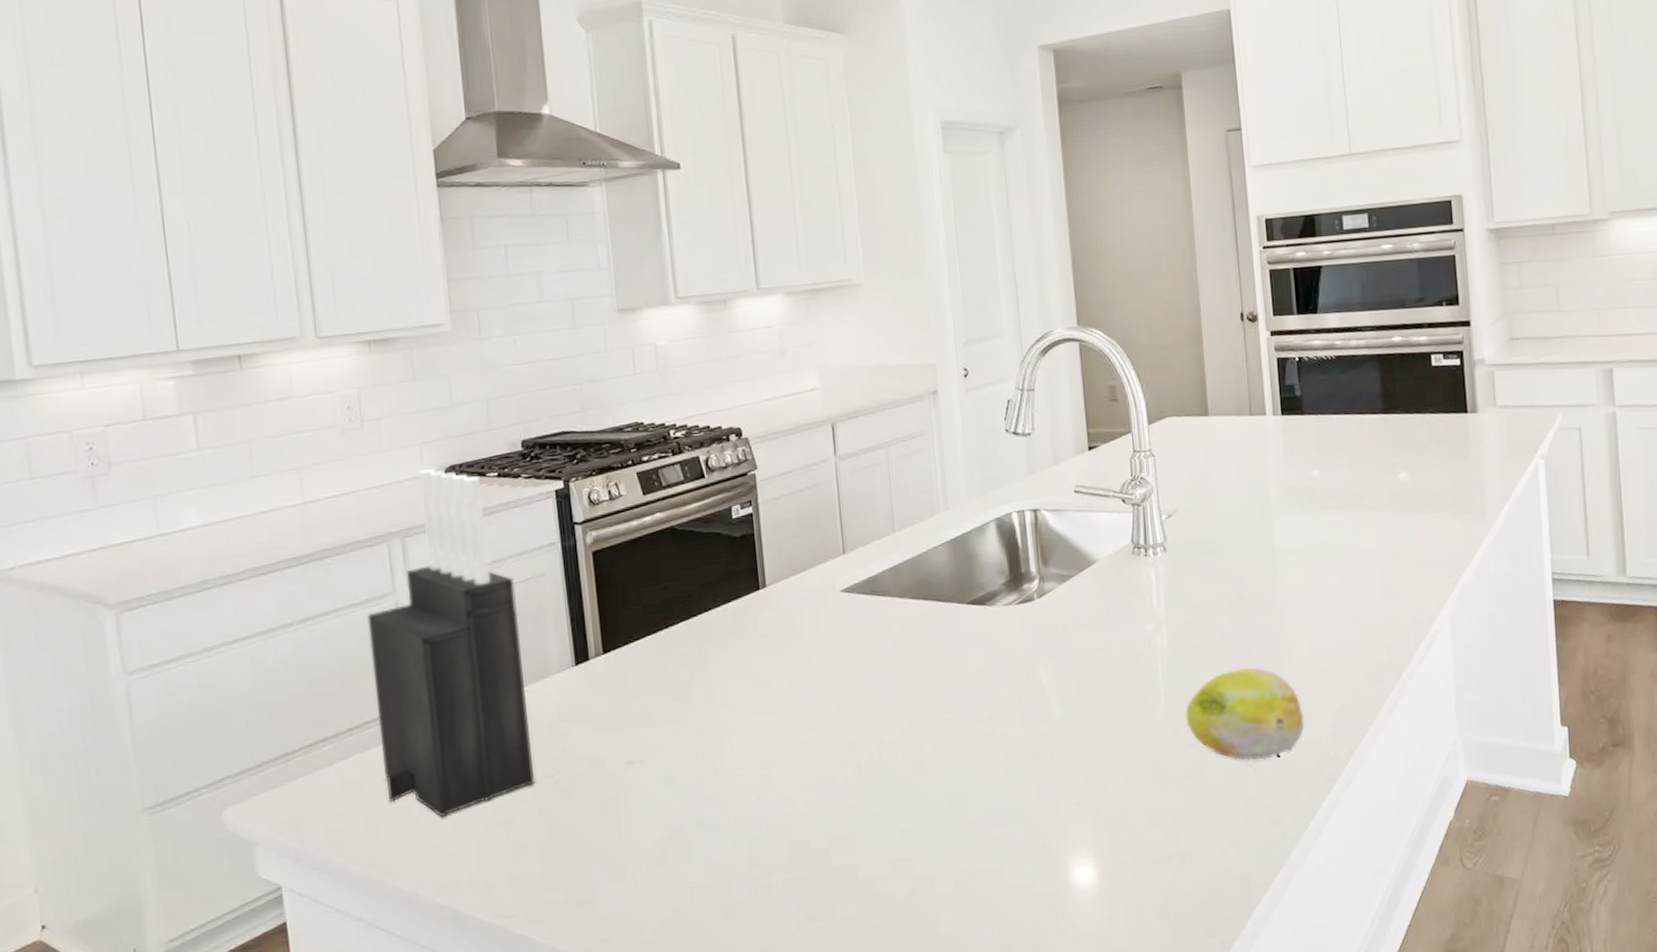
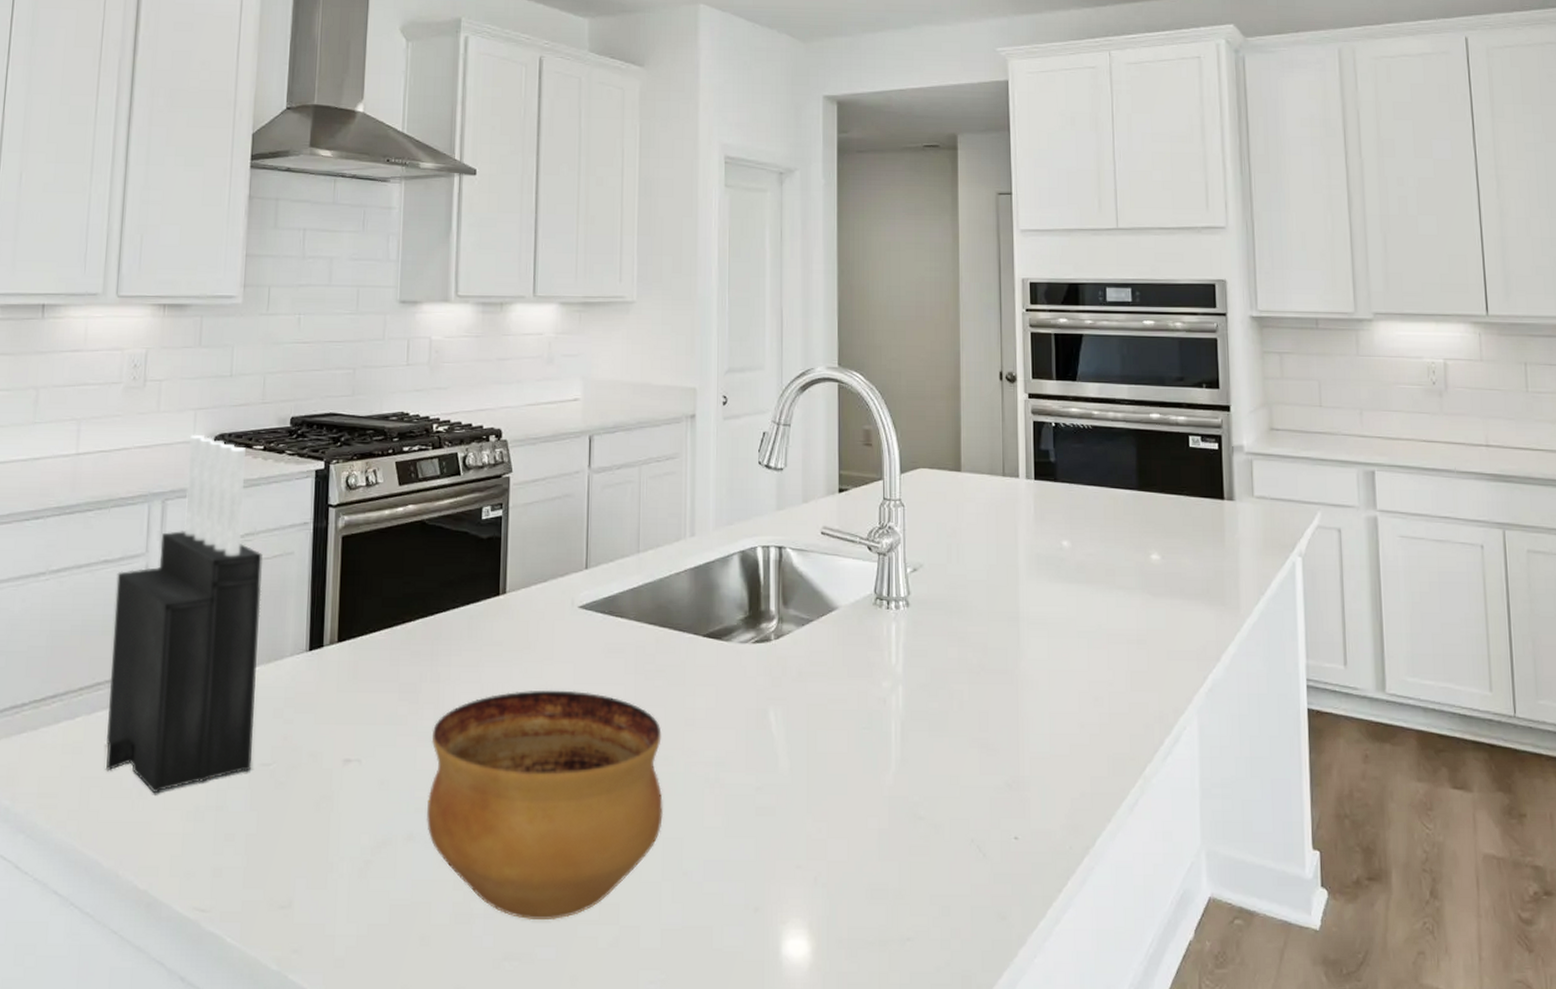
bowl: none [709,669,945,884] -> present [427,690,663,921]
fruit: present [1185,667,1305,760] -> none [916,740,1039,844]

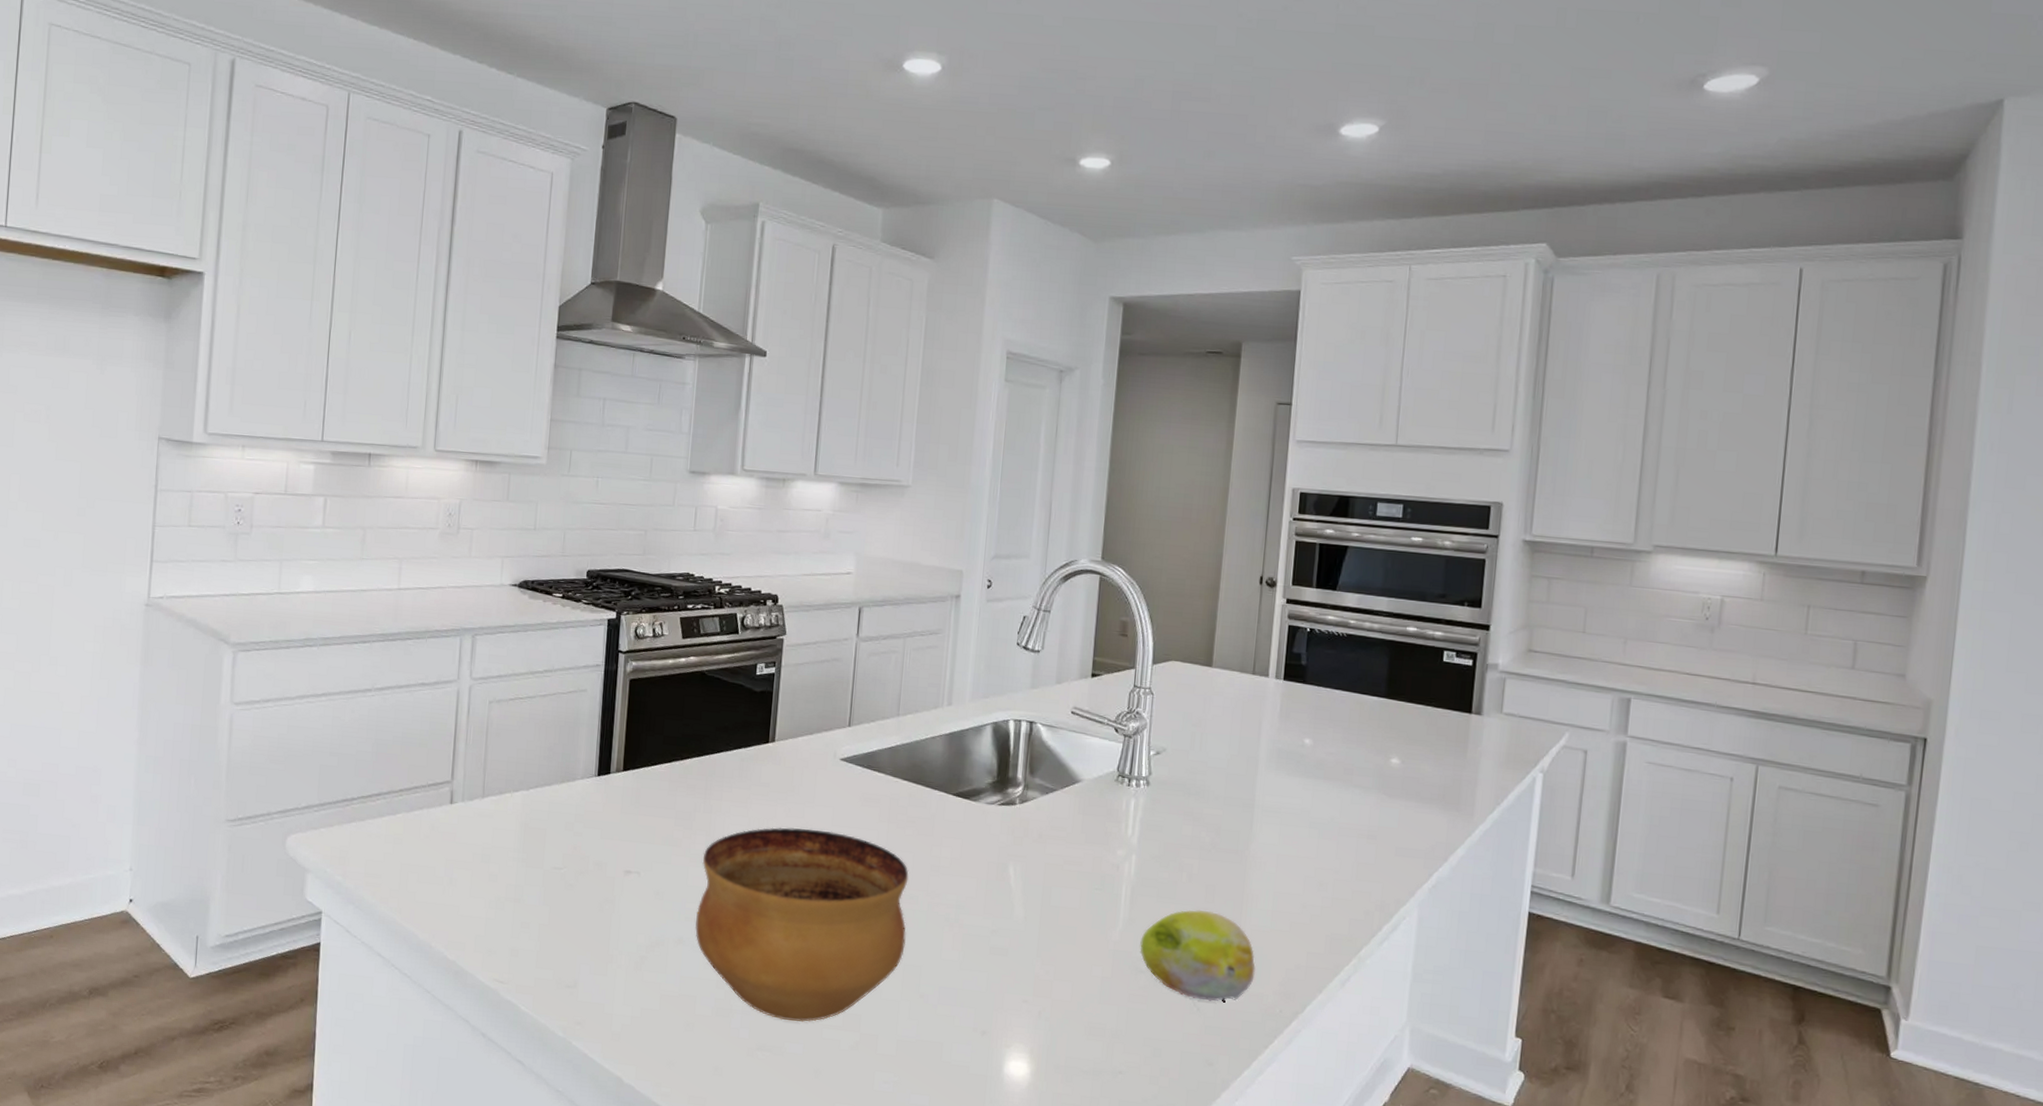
knife block: present [105,434,263,794] -> none [421,579,559,884]
fruit: none [916,740,1039,844] -> present [1139,909,1255,1001]

